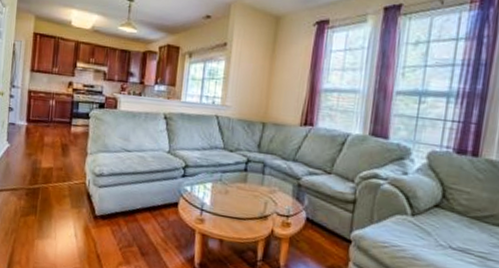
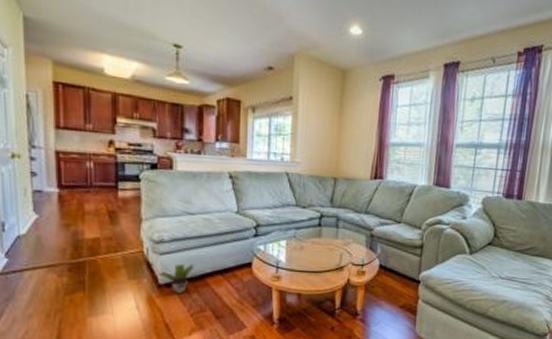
potted plant: none [96,197,131,227] -> present [159,263,200,294]

